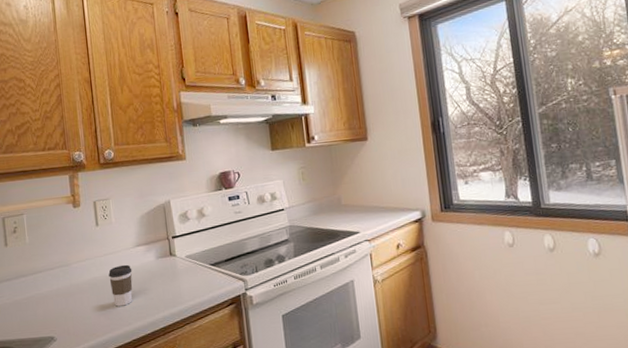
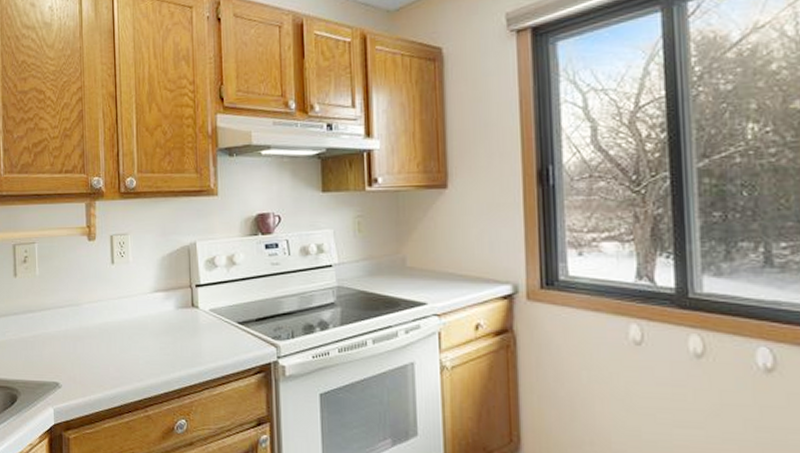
coffee cup: present [109,264,133,307] -> none [122,311,148,359]

